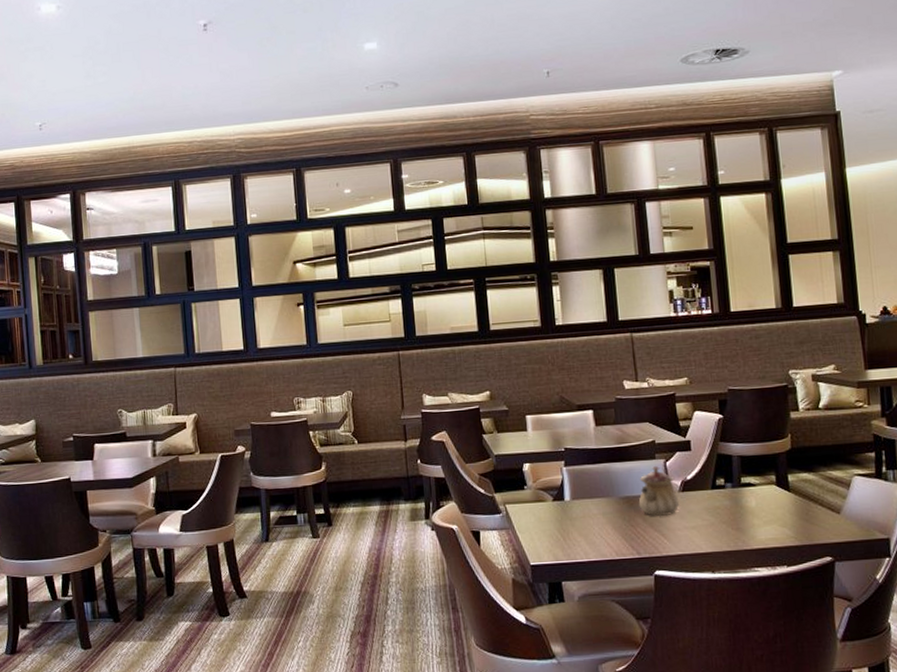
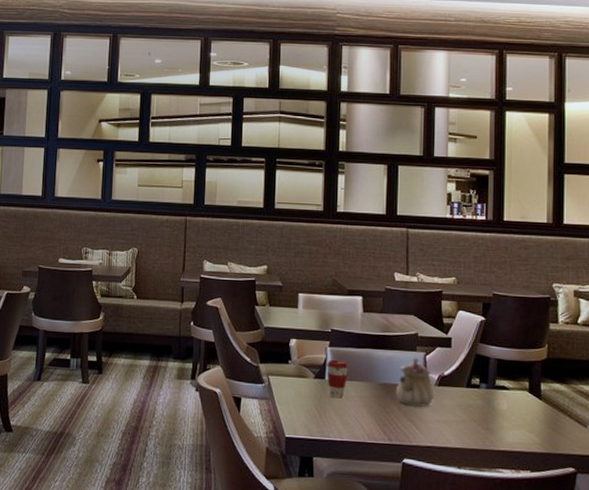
coffee cup: none [563,478,588,519] -> present [326,359,349,399]

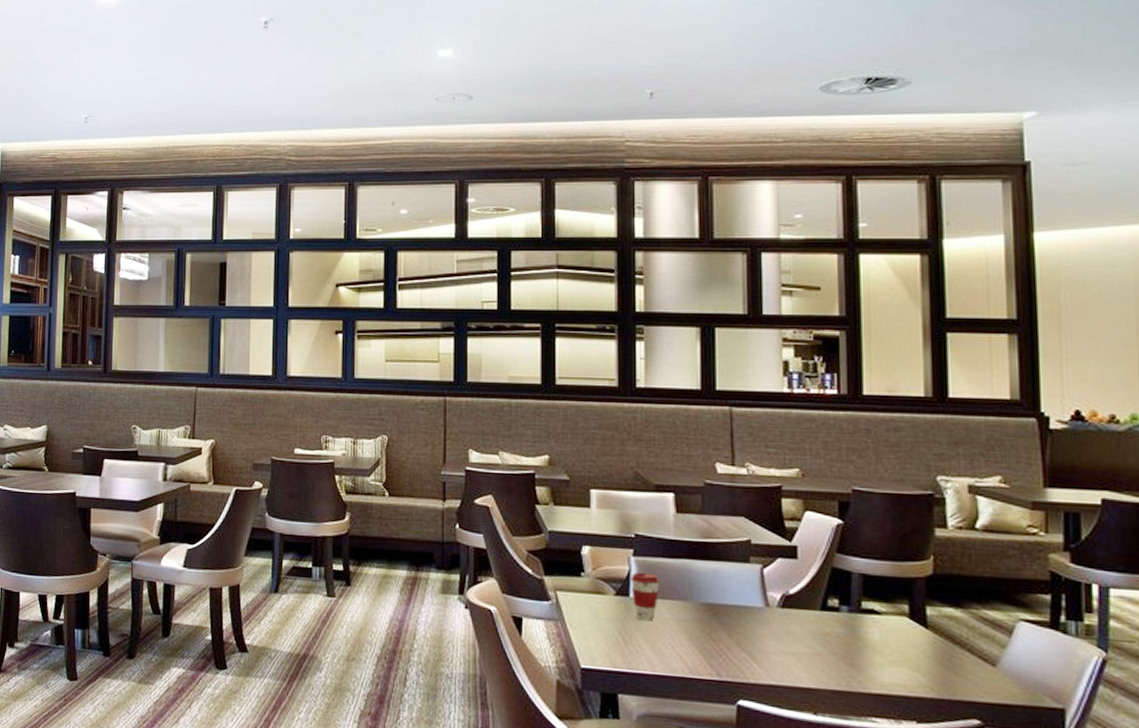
teapot: present [395,358,435,408] -> none [723,571,777,635]

